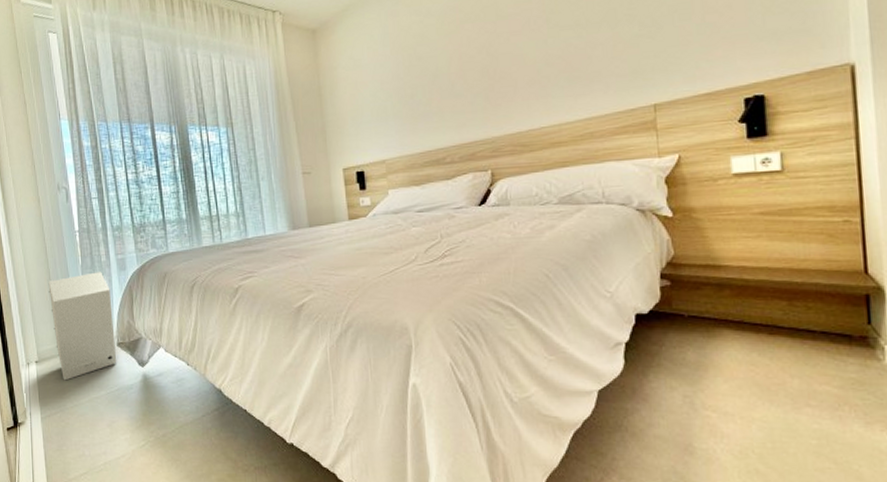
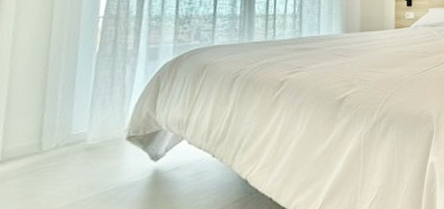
air purifier: present [48,272,117,381] -> none [34,60,132,184]

